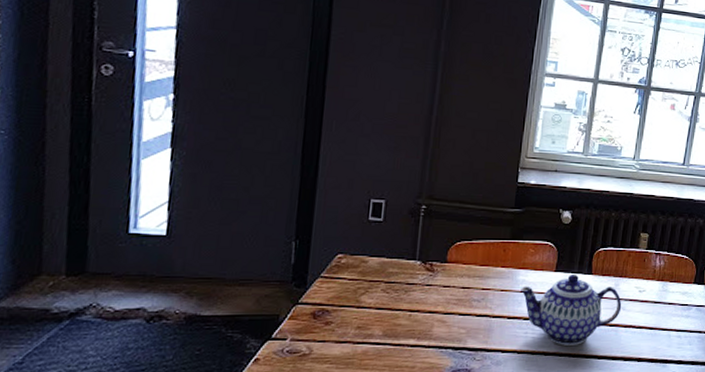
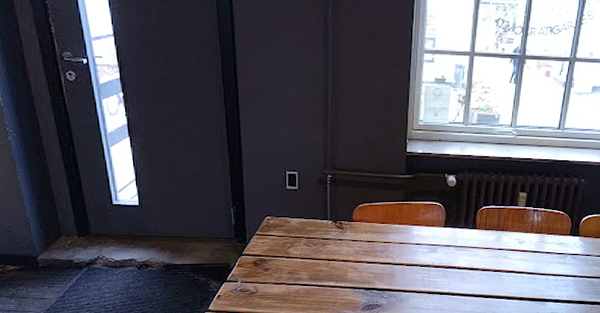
teapot: present [519,275,622,347] -> none [415,229,504,288]

